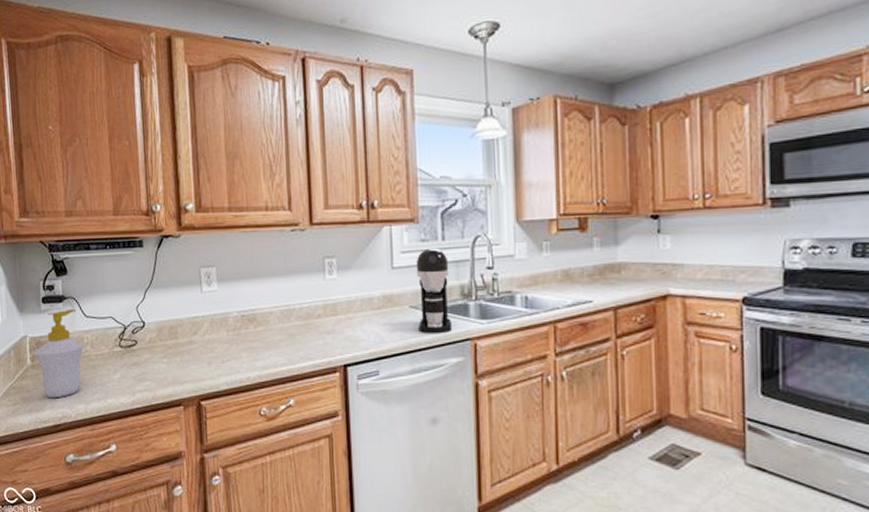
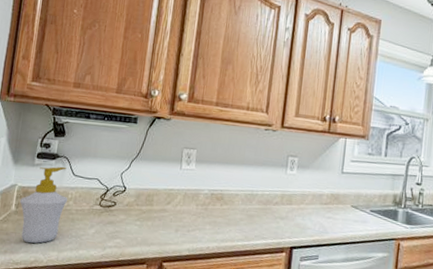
coffee maker: present [415,248,453,334] -> none [356,161,388,232]

